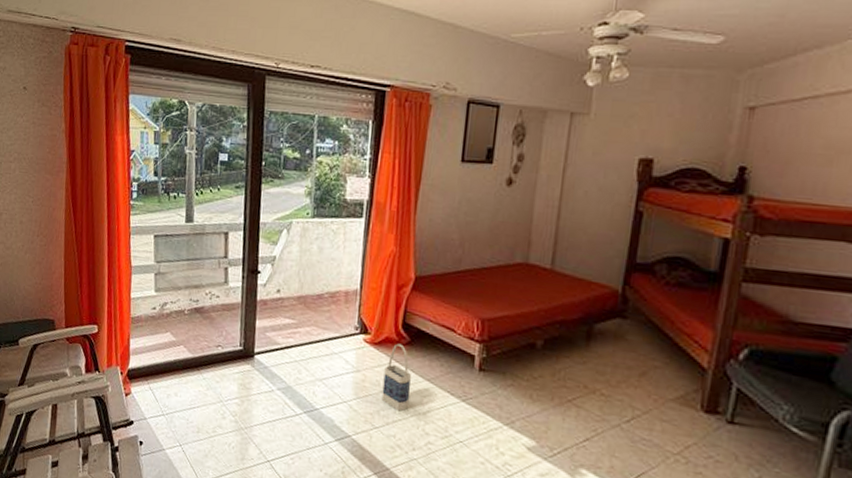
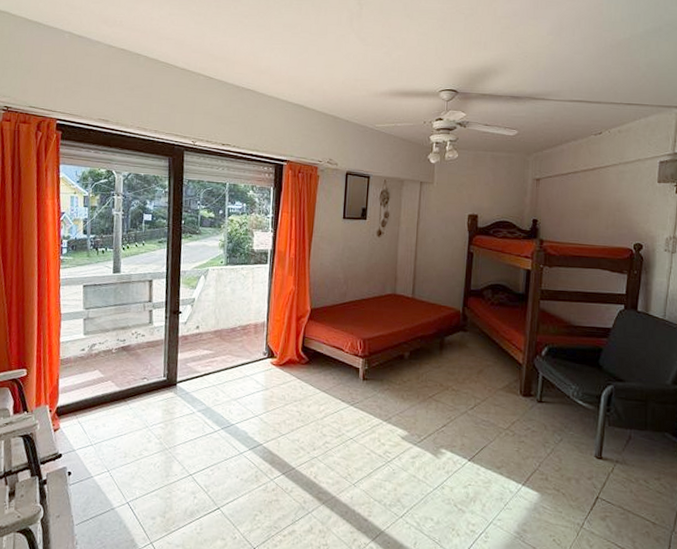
bag: present [381,343,411,412] -> none [287,363,310,419]

